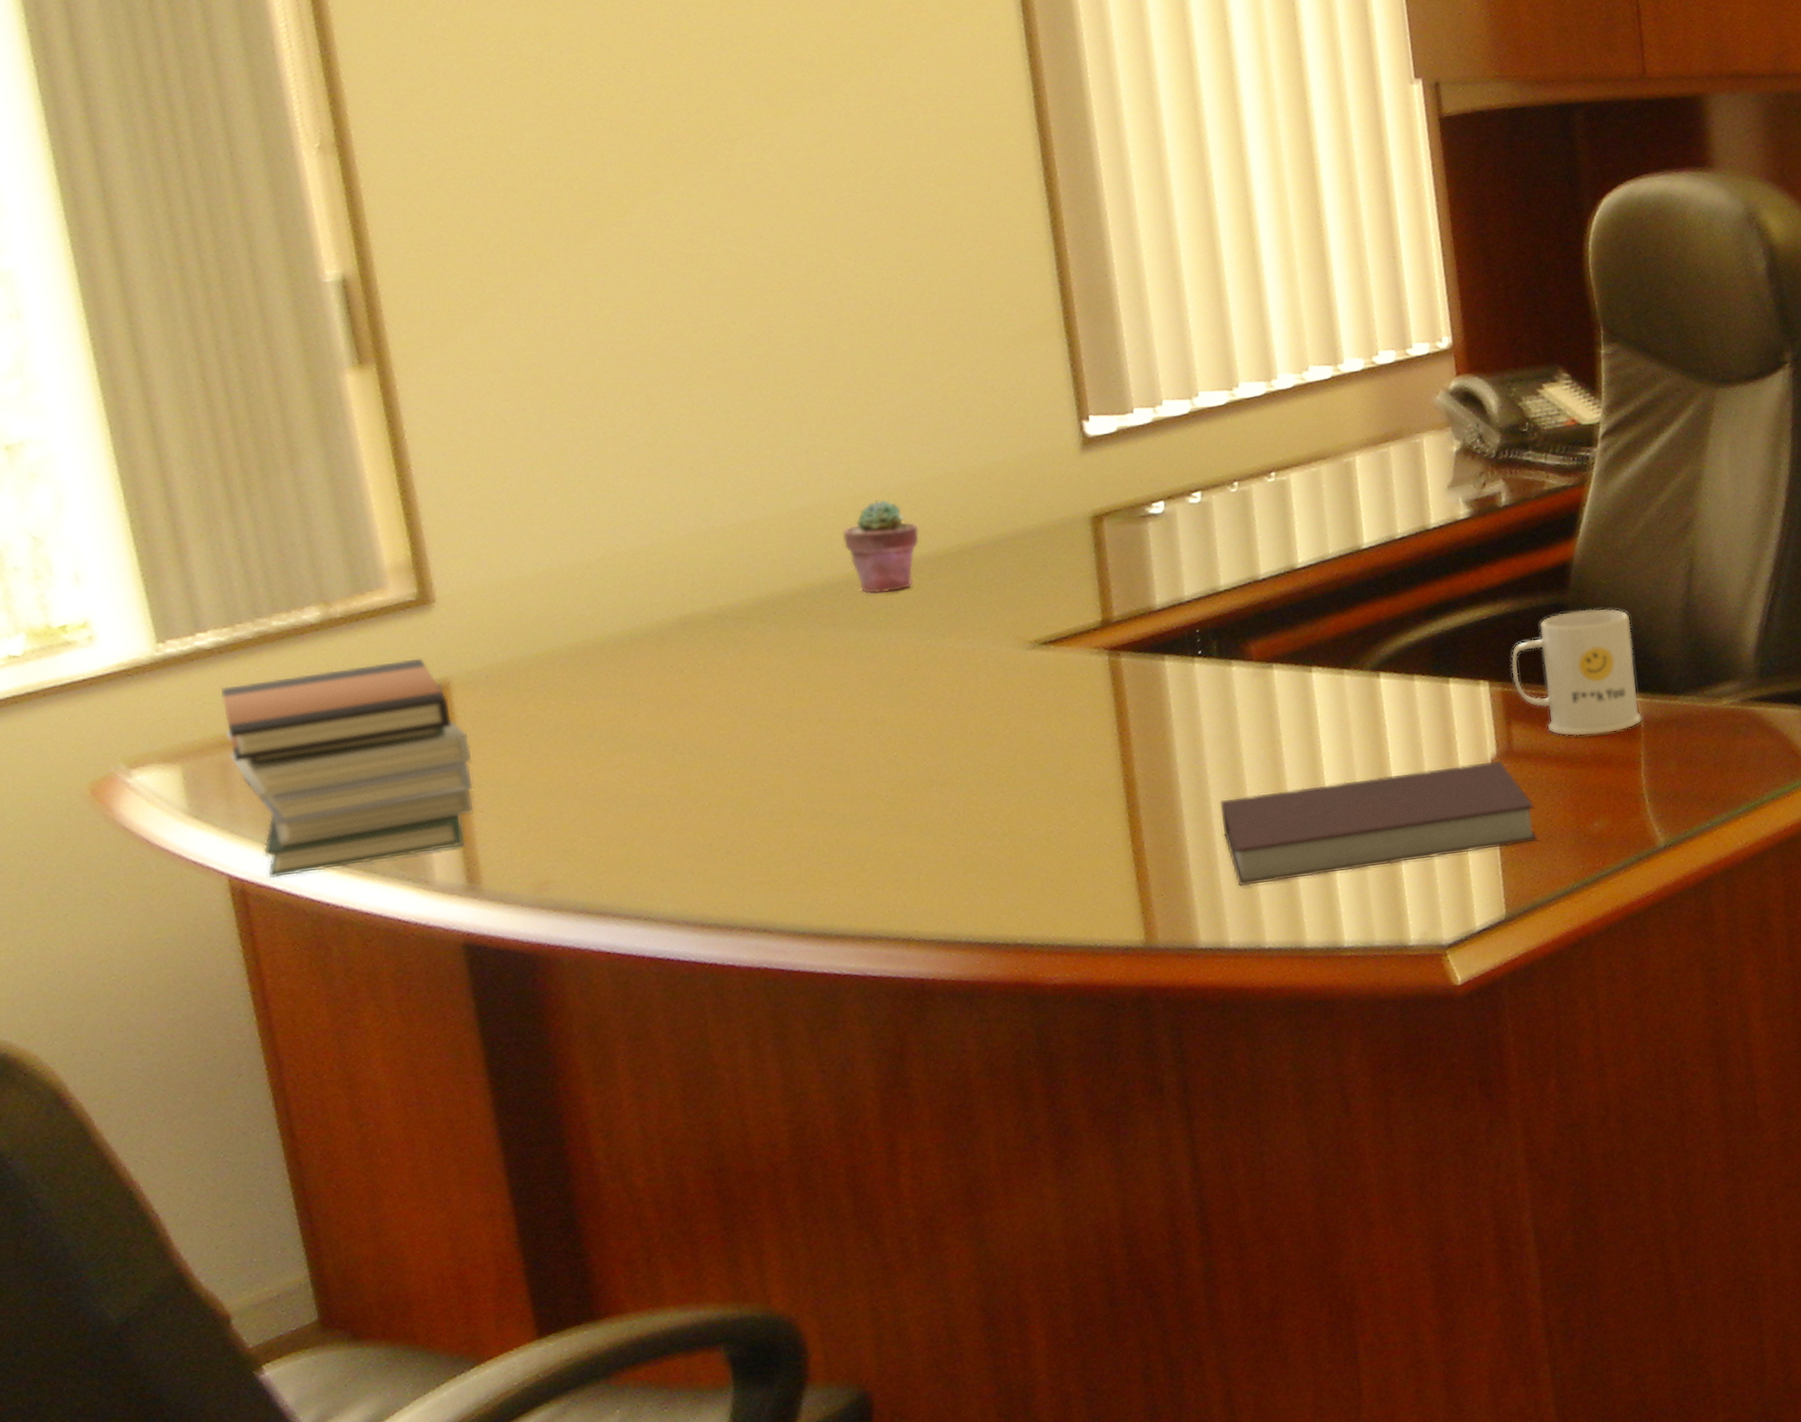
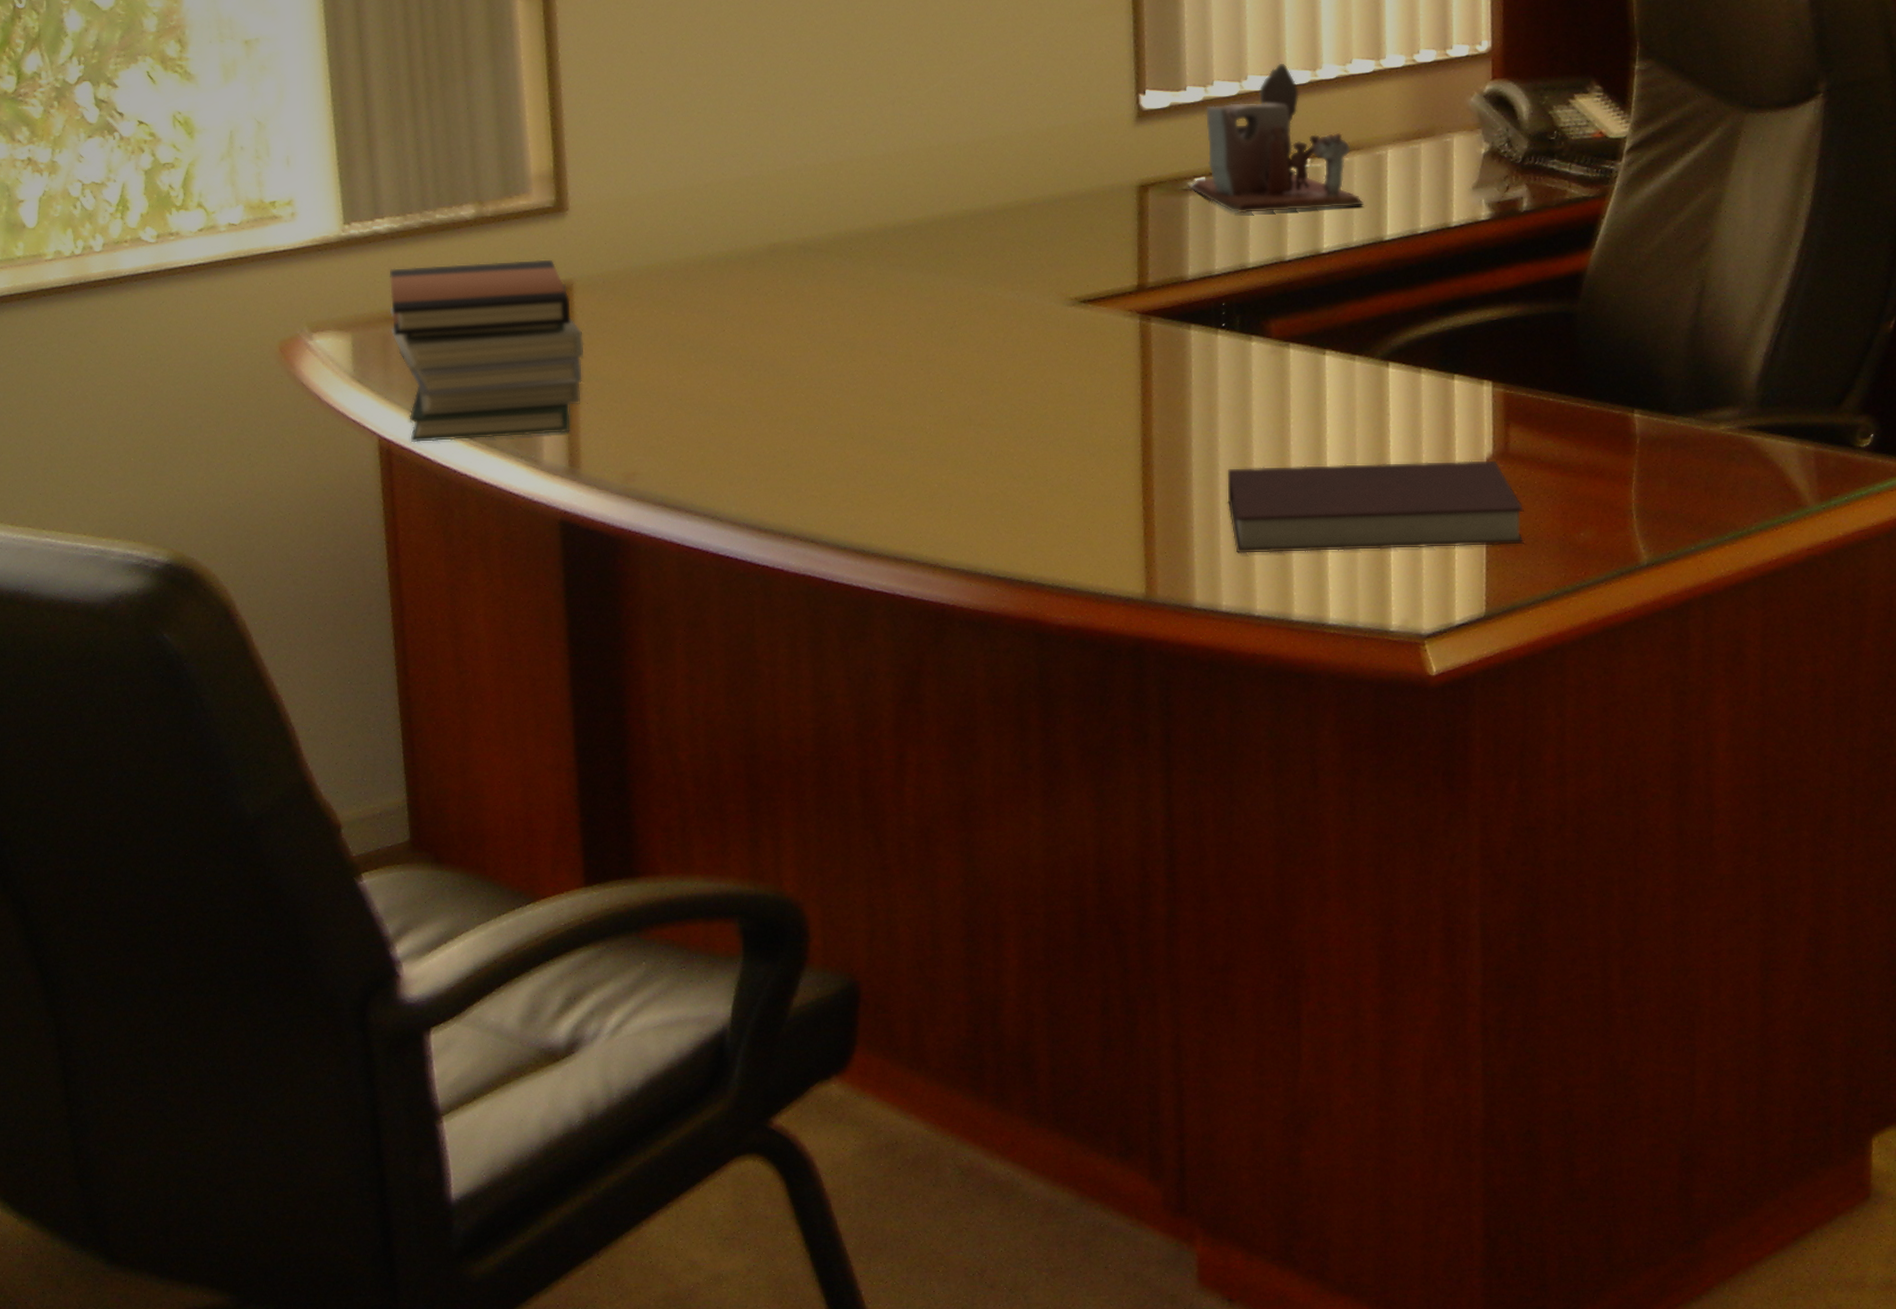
potted succulent: present [842,499,920,595] -> none [916,153,984,240]
desk organizer: none [1146,376,1336,536] -> present [1188,63,1364,214]
mug: present [1511,608,1642,736] -> none [1515,322,1638,445]

